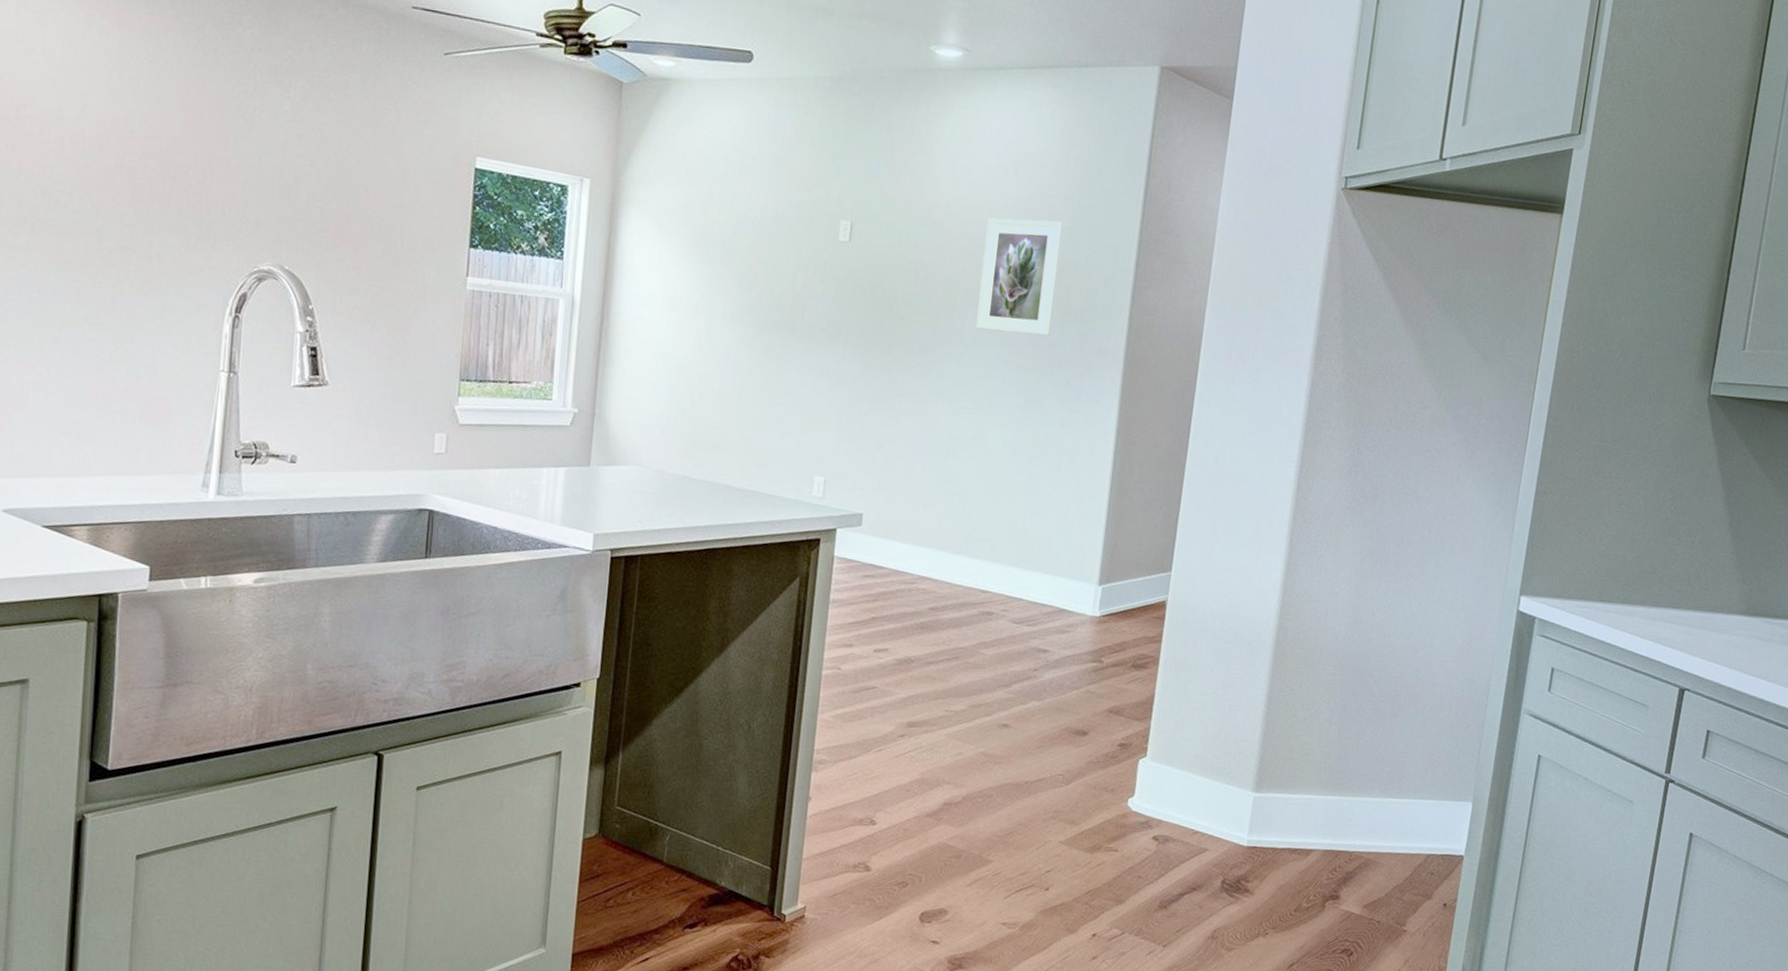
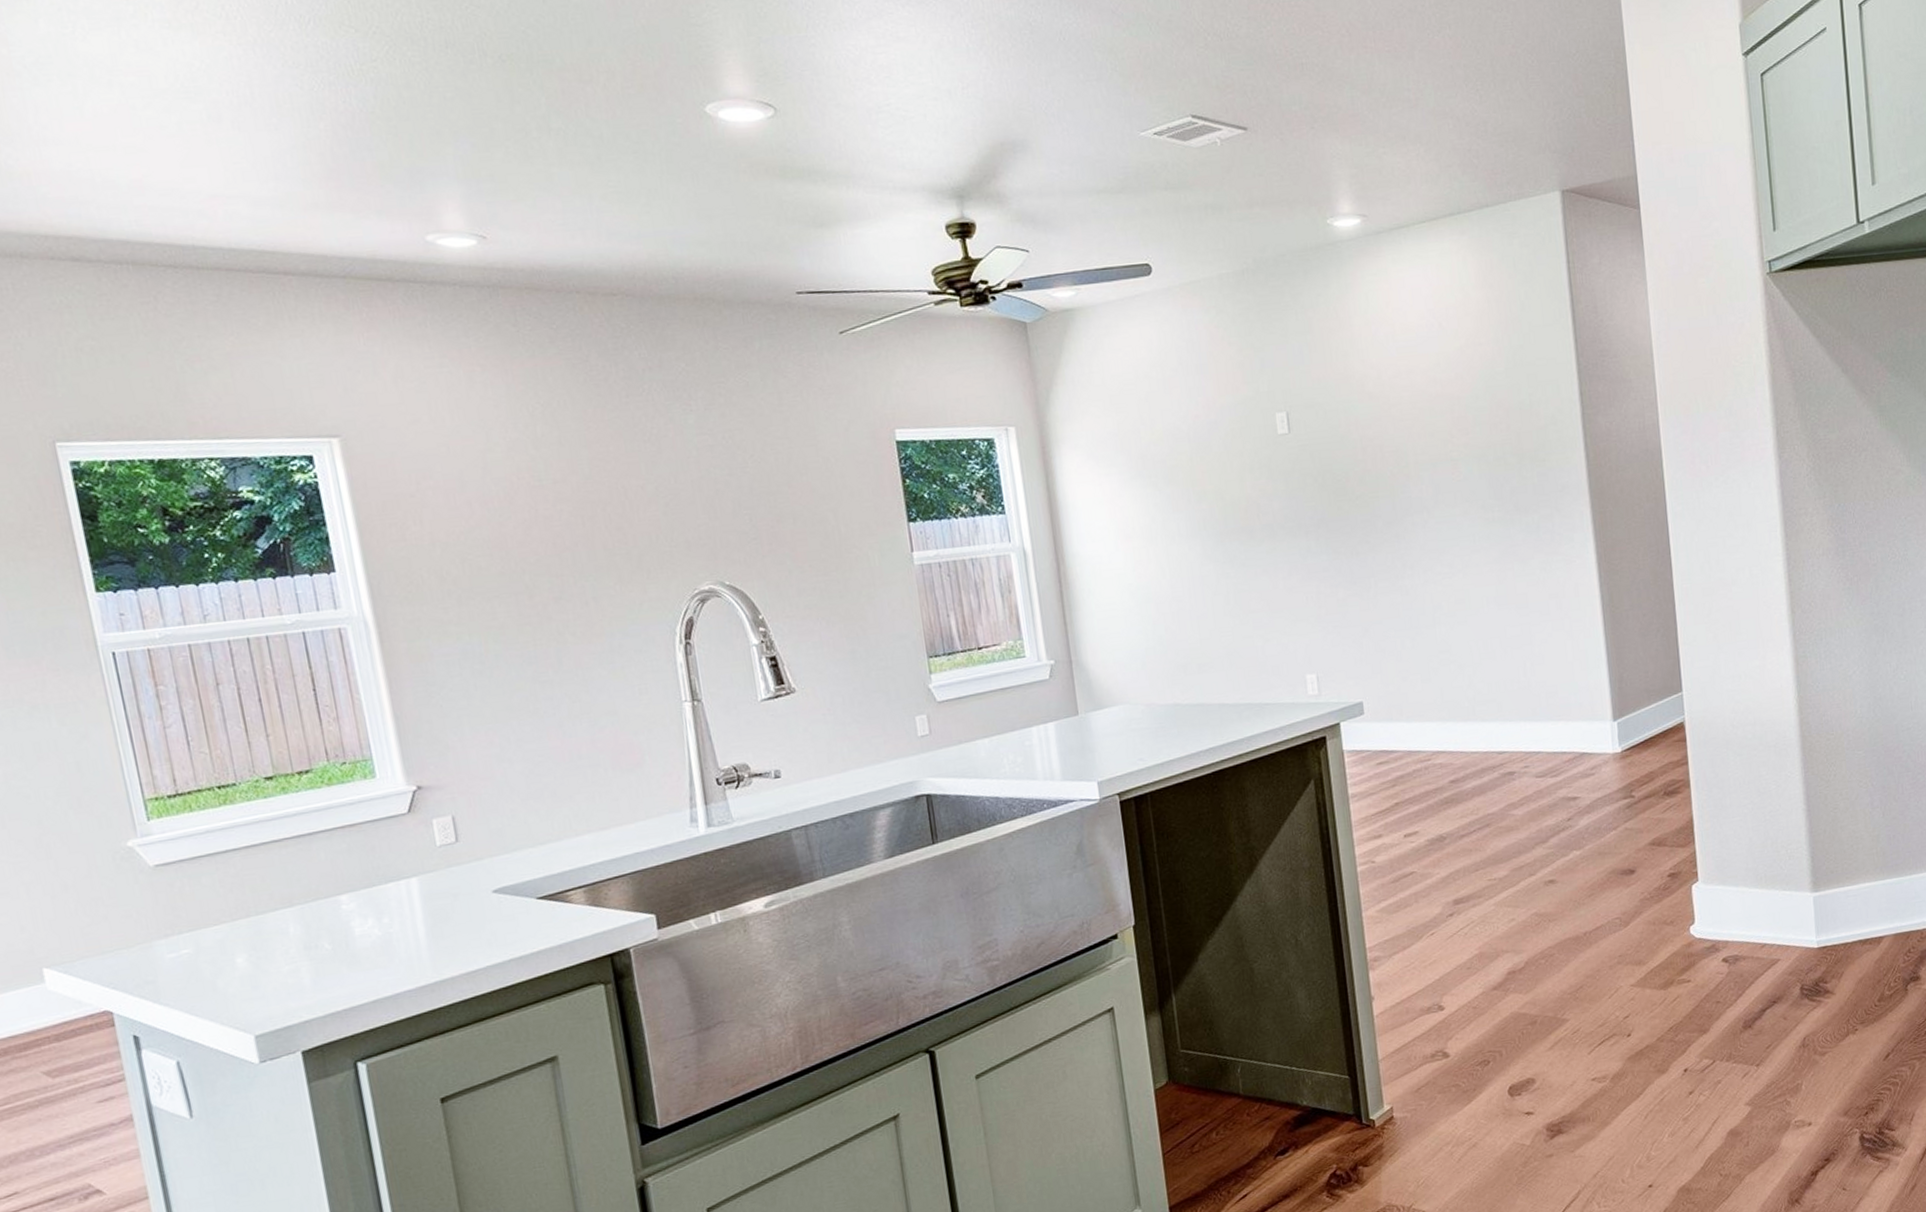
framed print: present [975,218,1064,337] -> none [1422,366,1511,492]

